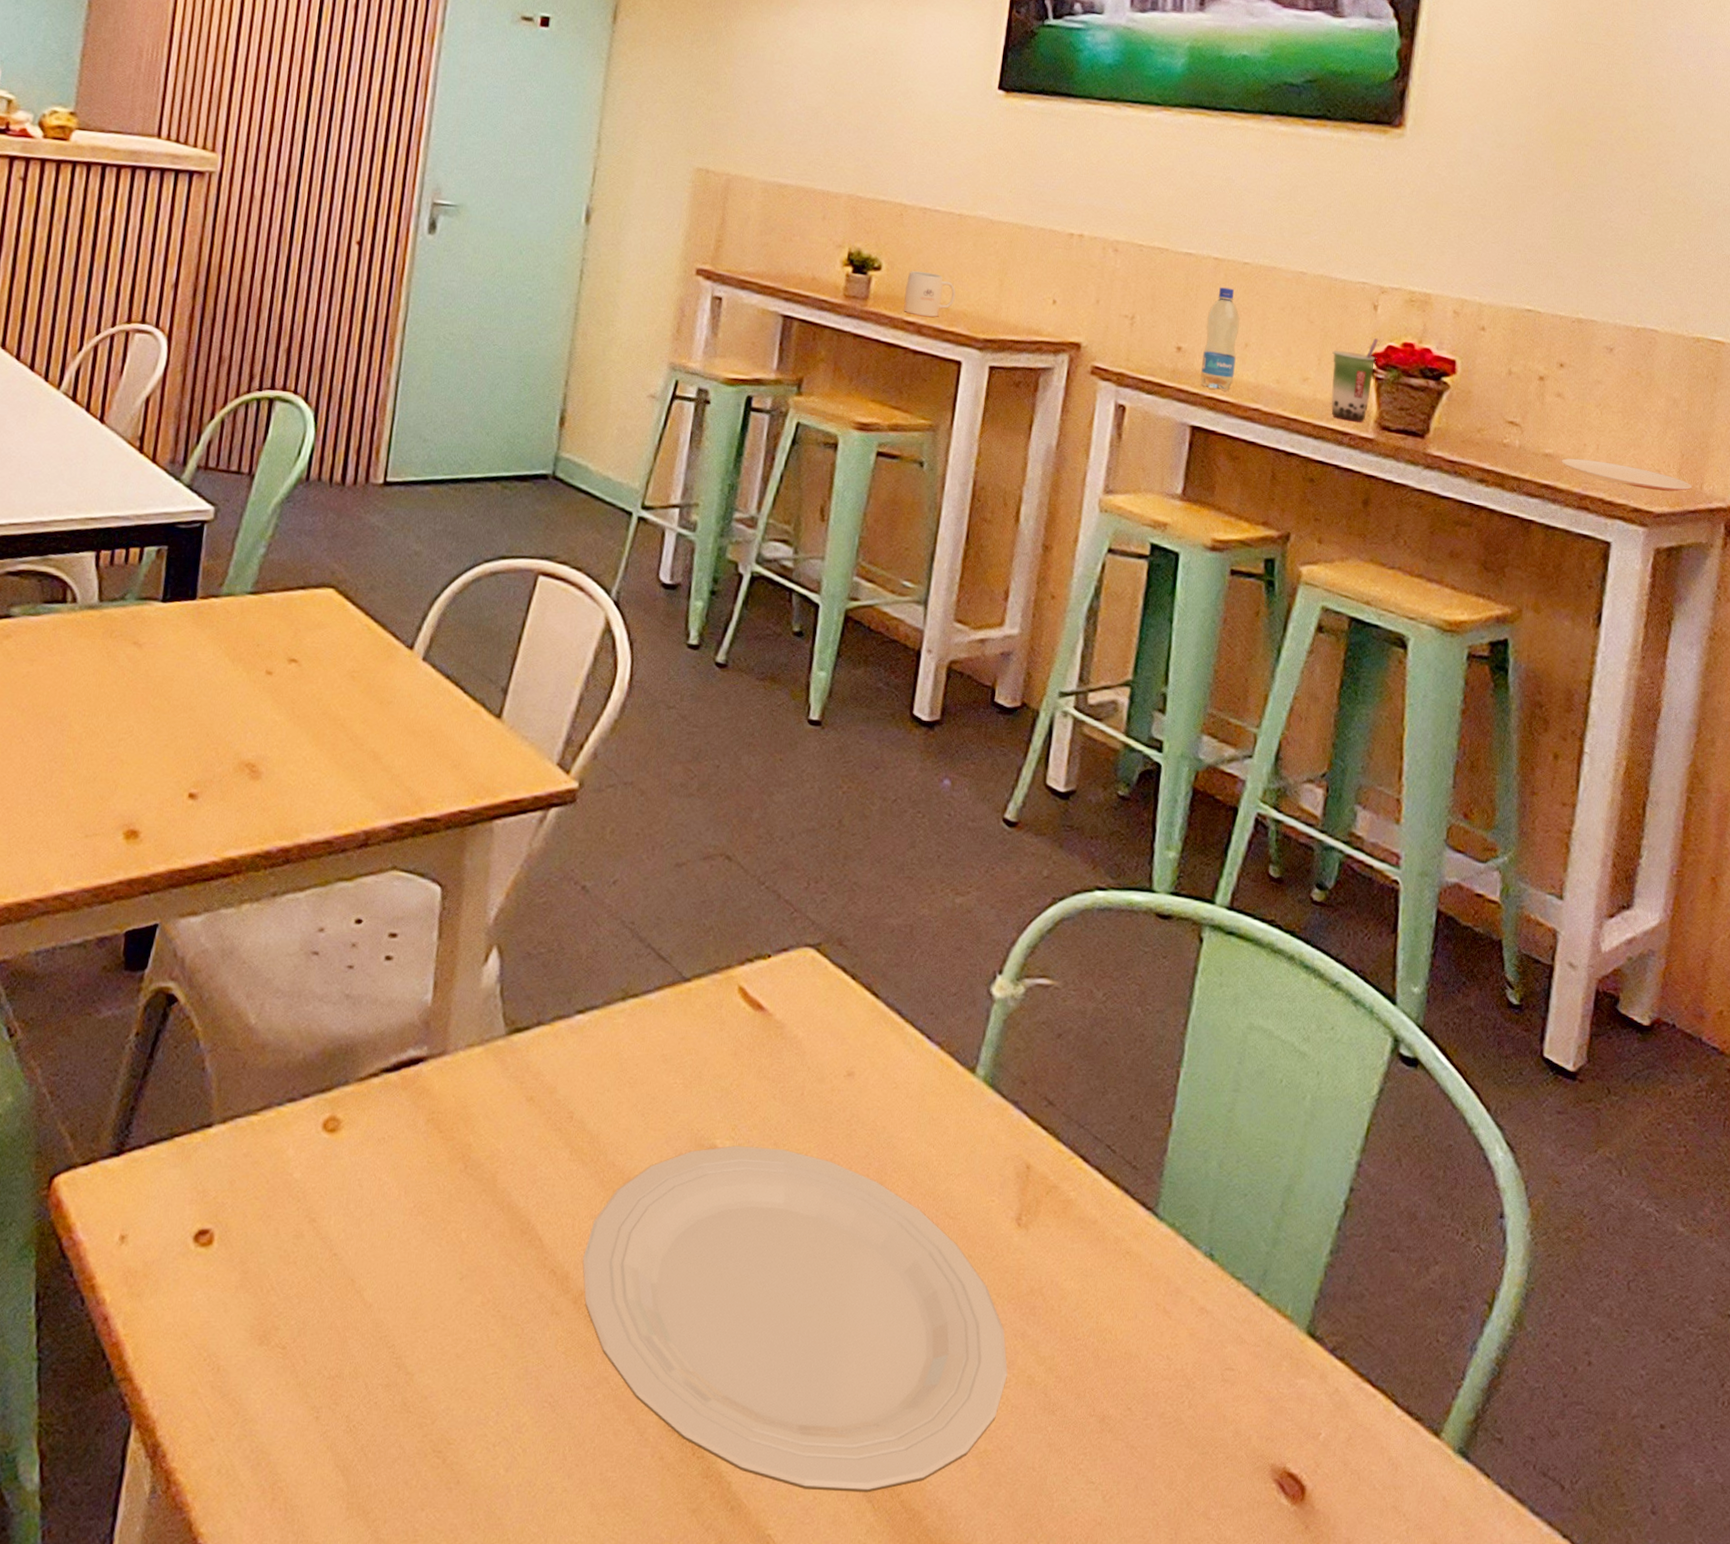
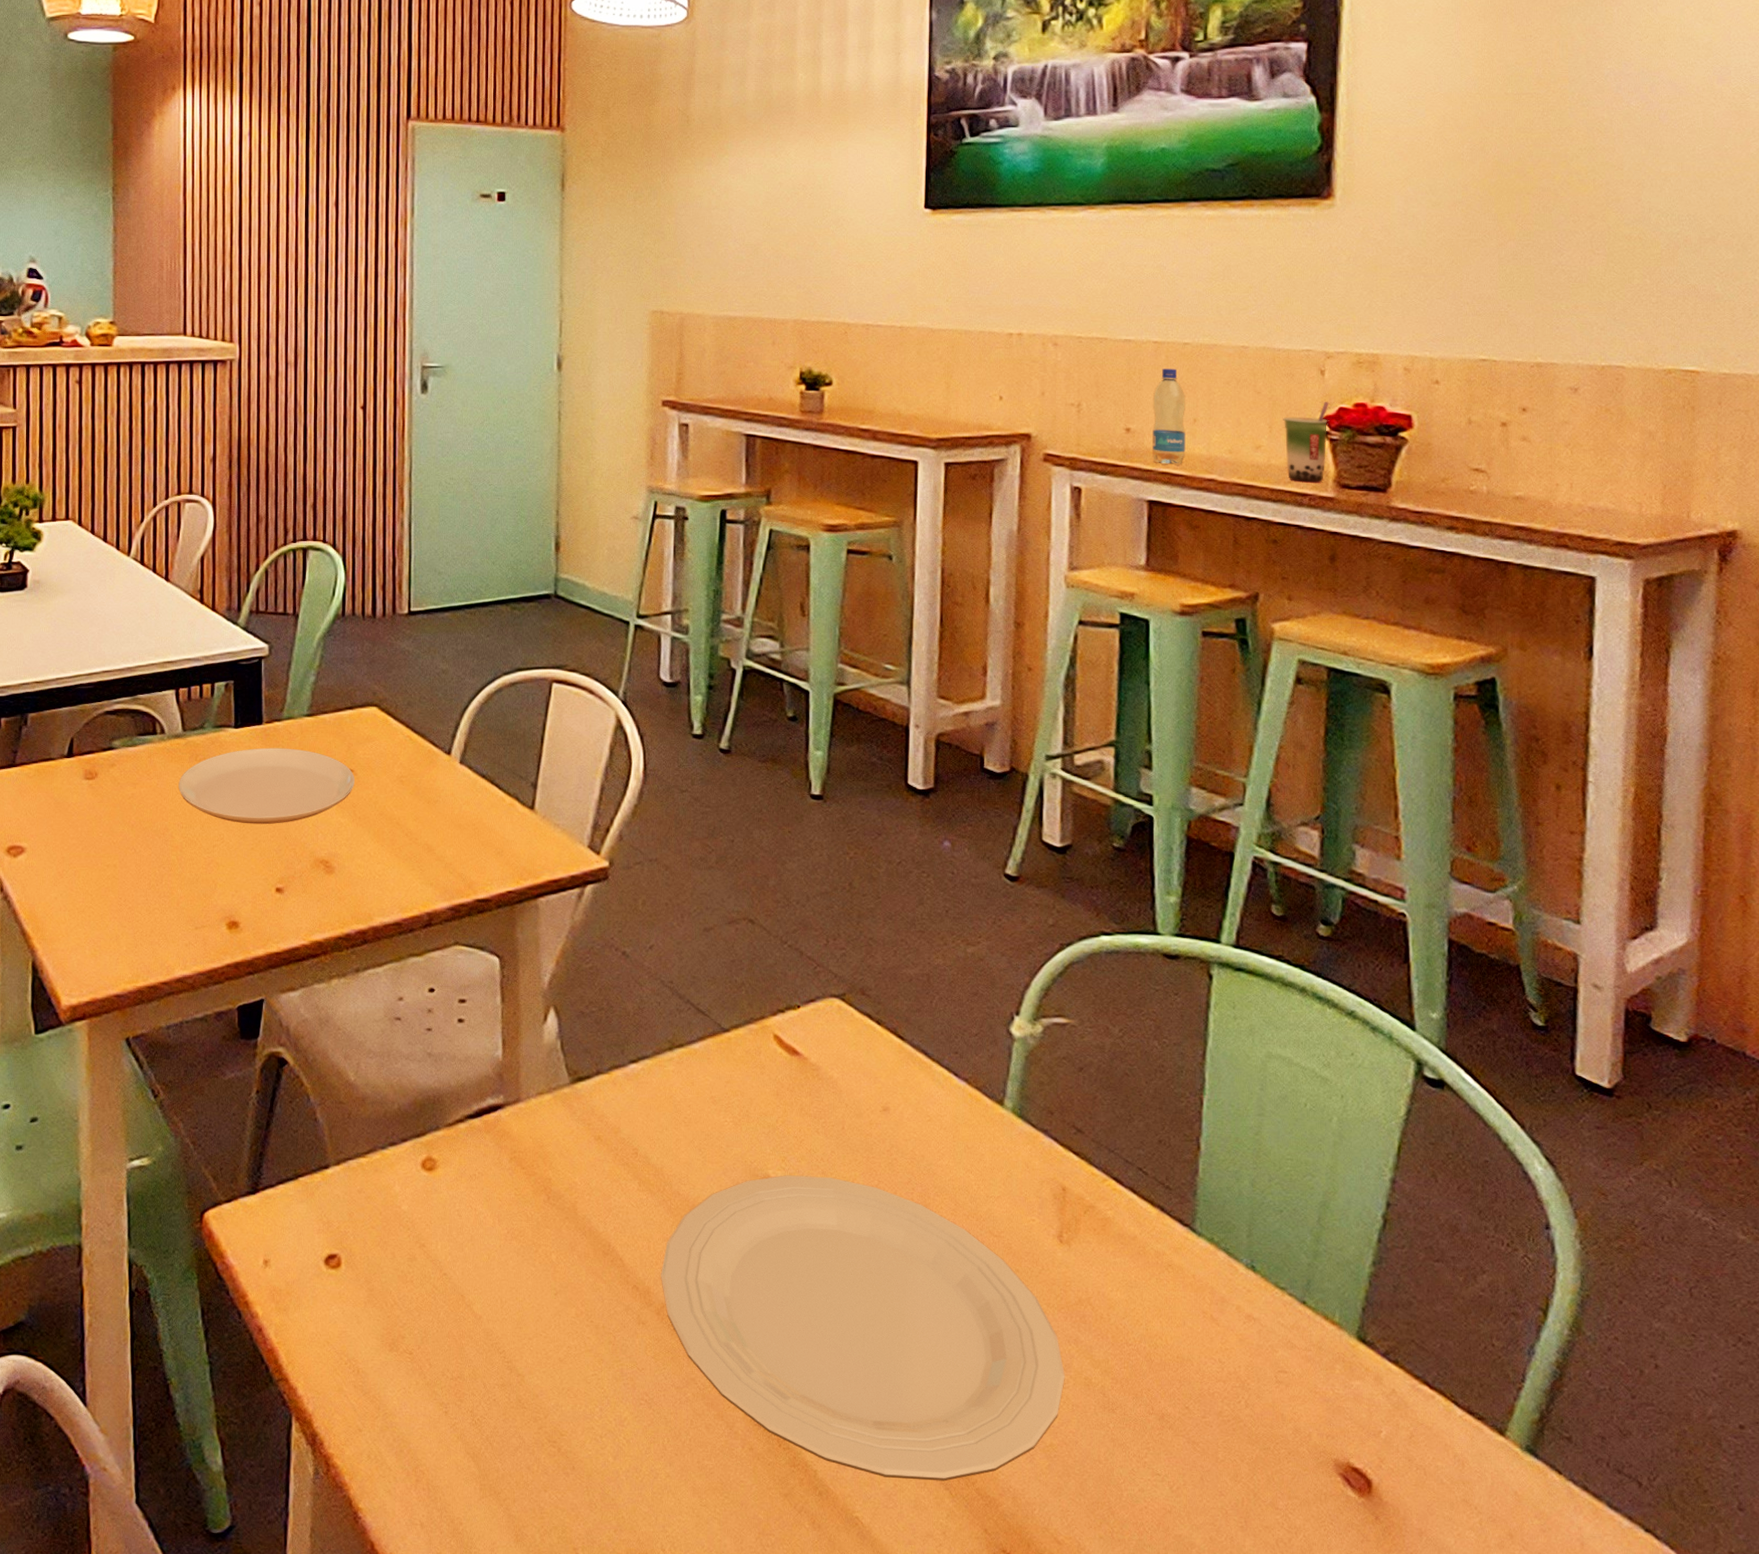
plate: none [85,627,299,718] -> present [178,747,356,825]
mug: present [903,271,956,317] -> none [857,383,905,424]
plate: present [1561,458,1693,492] -> none [1533,498,1679,522]

